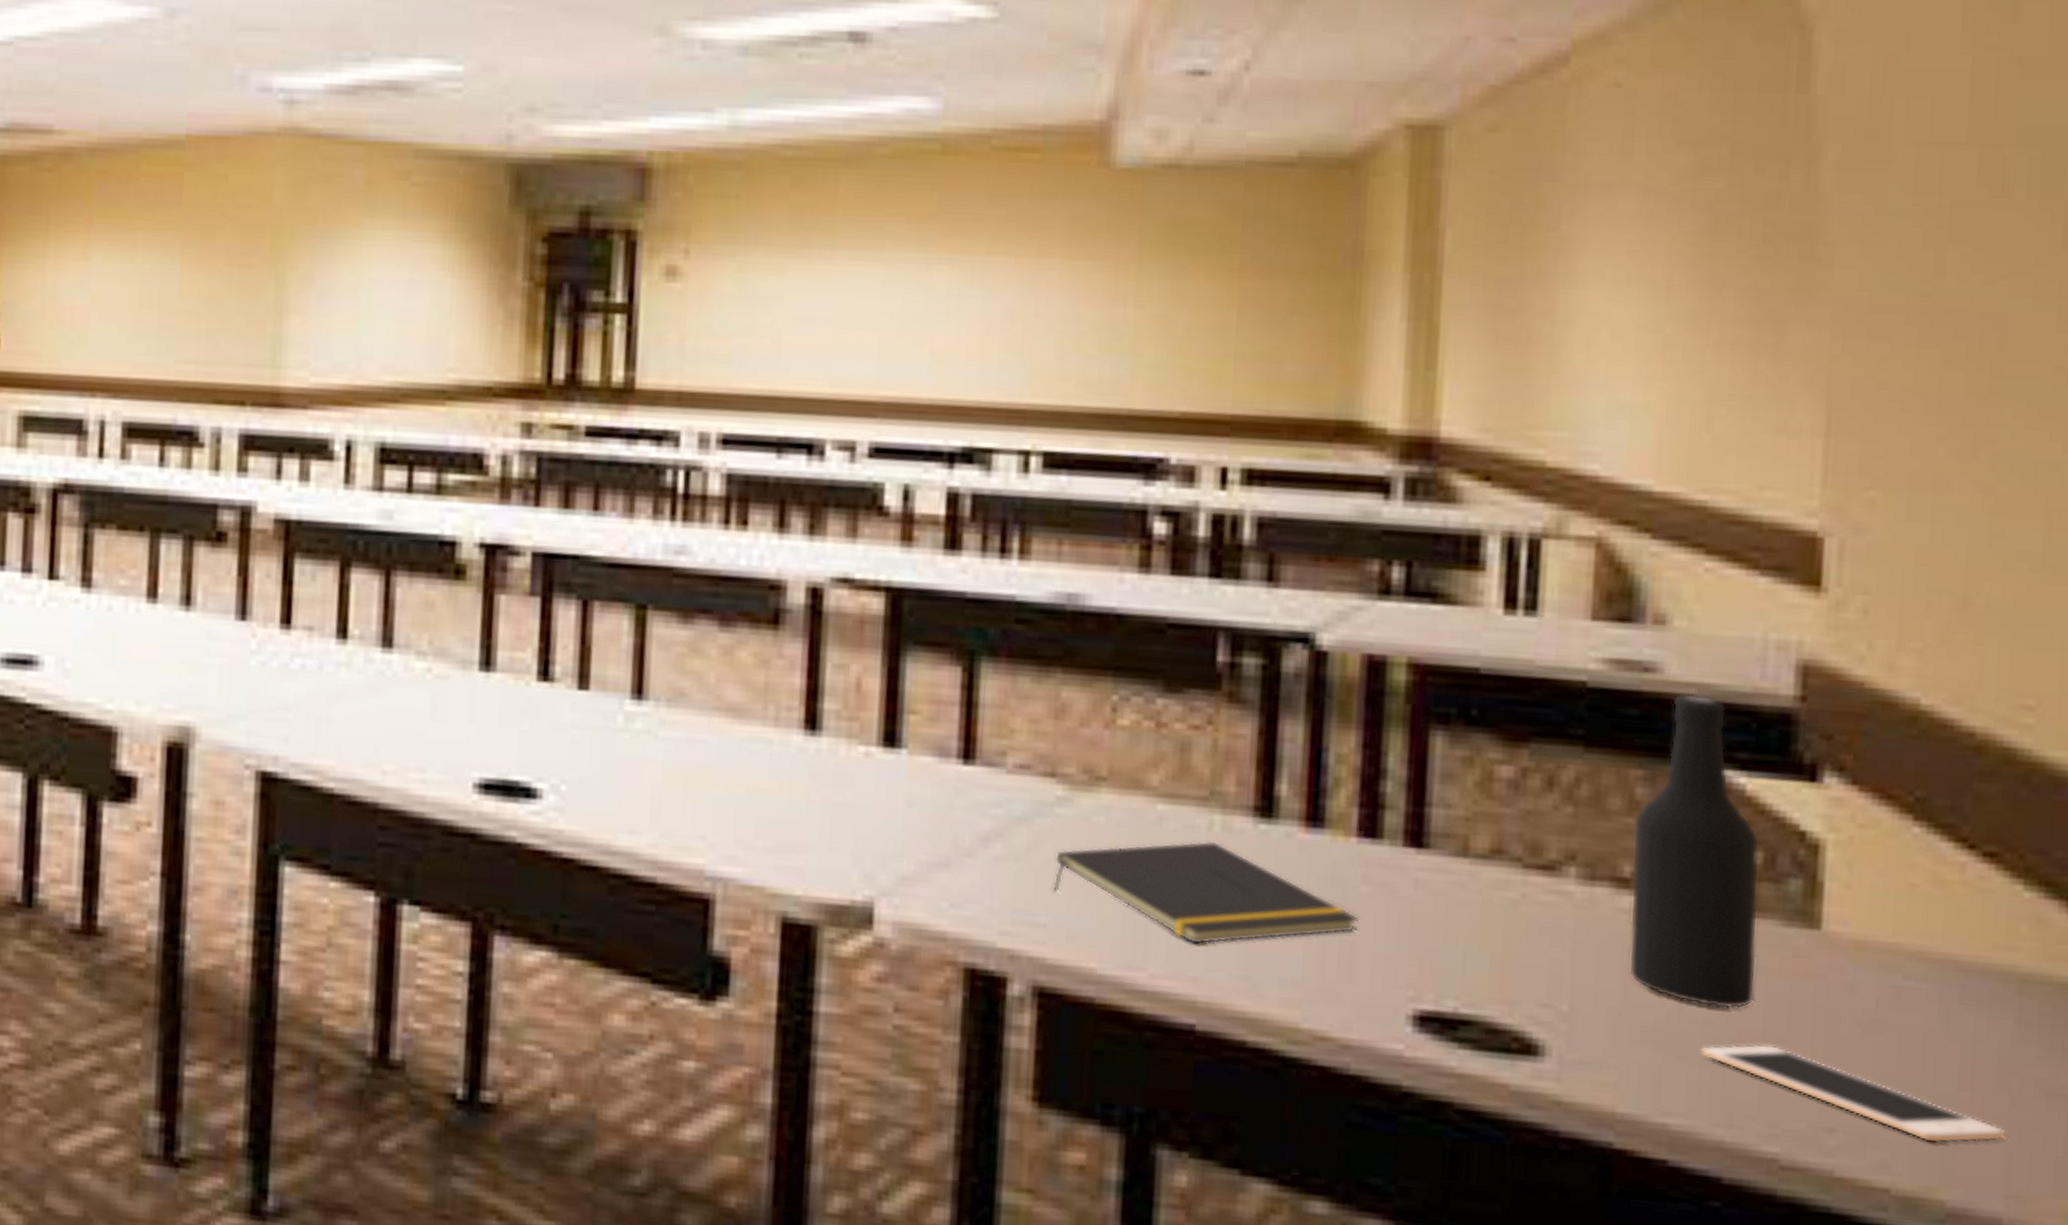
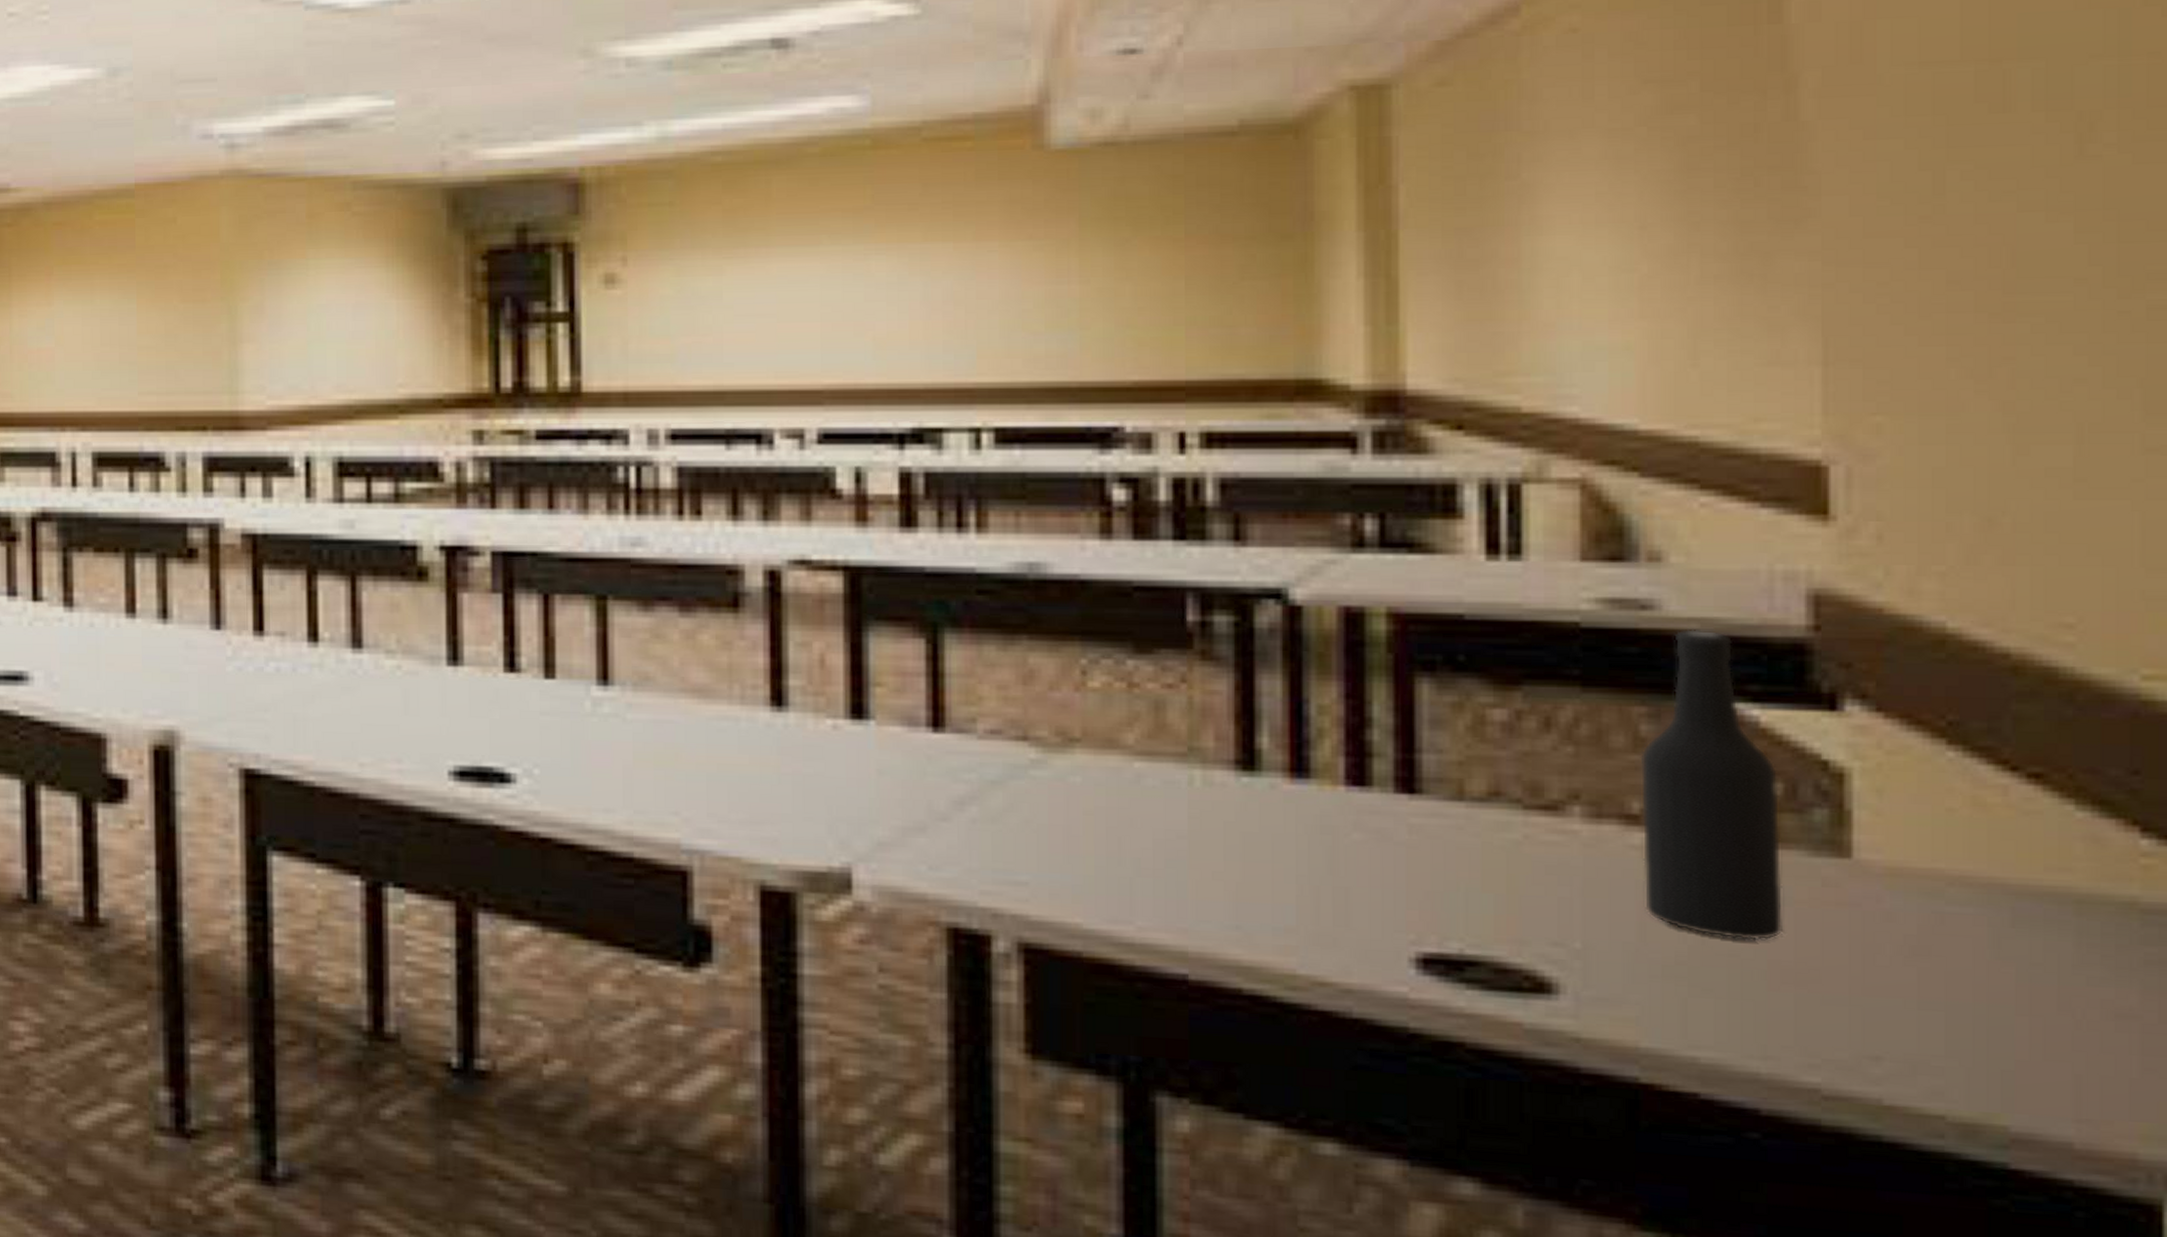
notepad: present [1052,841,1360,945] -> none [1031,796,1354,897]
cell phone: present [1701,1044,2007,1143] -> none [1729,974,2073,1068]

